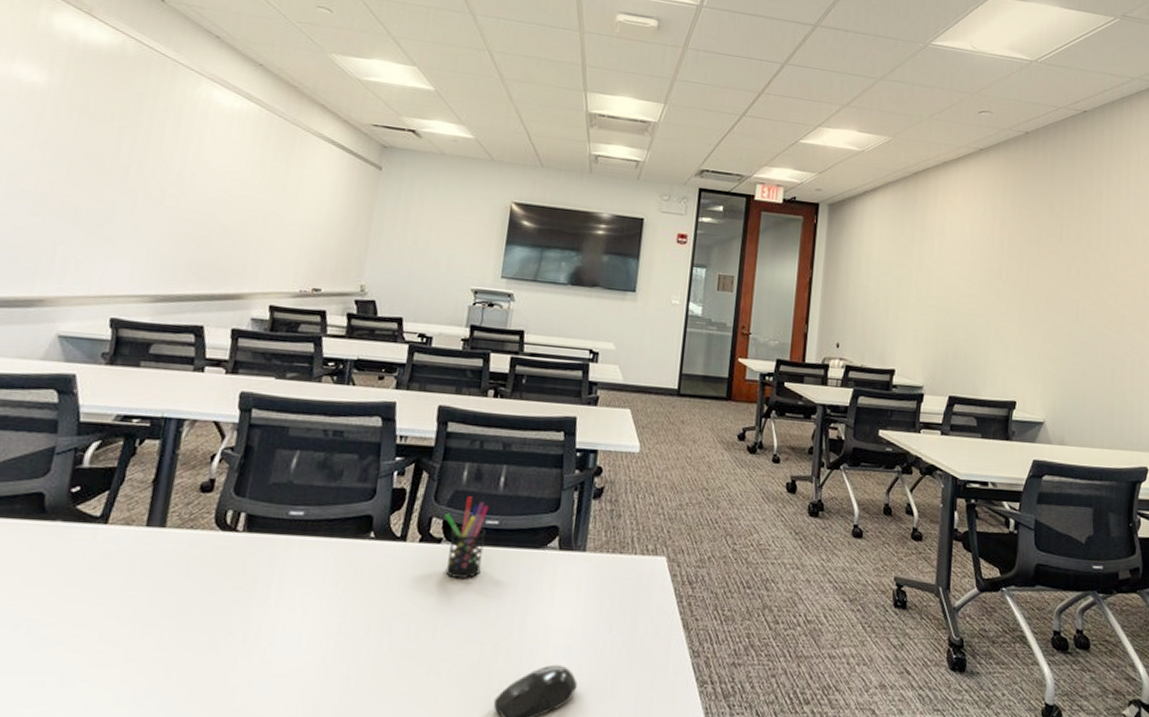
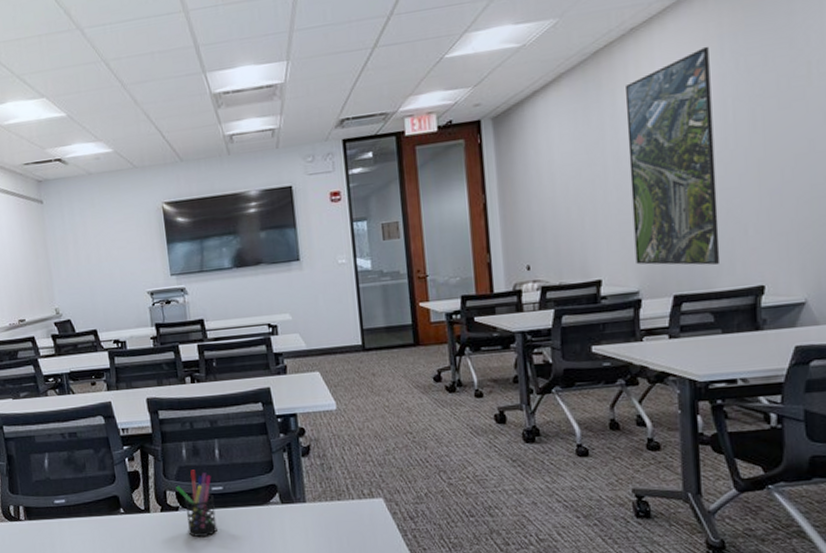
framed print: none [923,192,996,375] -> present [626,46,721,266]

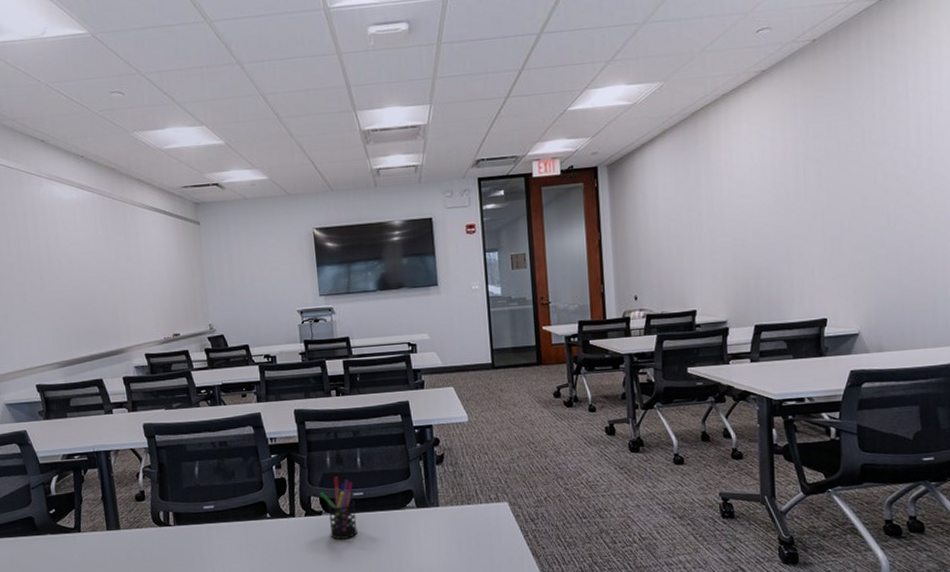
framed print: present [626,46,721,266] -> none [718,113,792,300]

